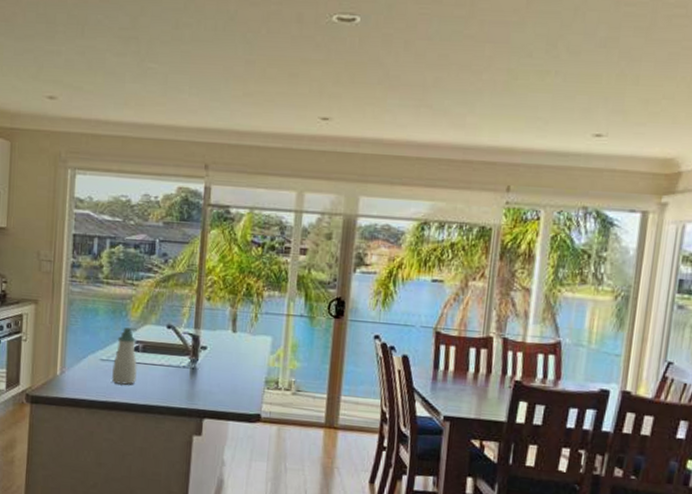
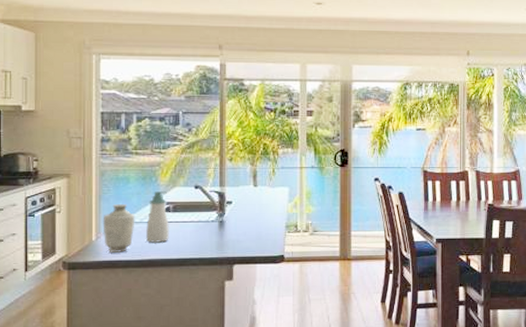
vase: none [68,337,102,391] -> present [102,204,135,252]

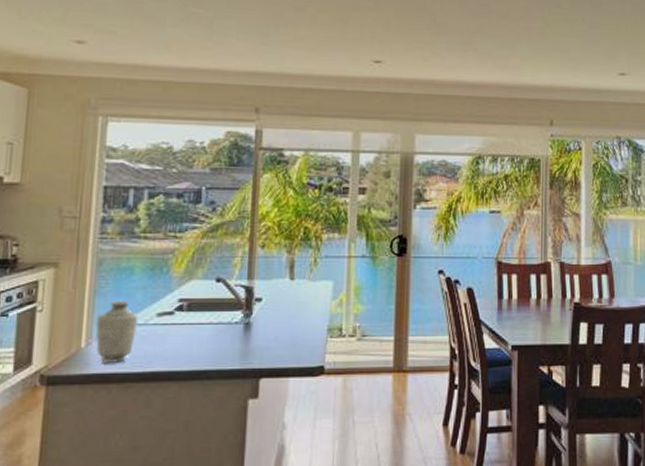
soap bottle: present [146,191,169,243] -> none [150,285,181,350]

